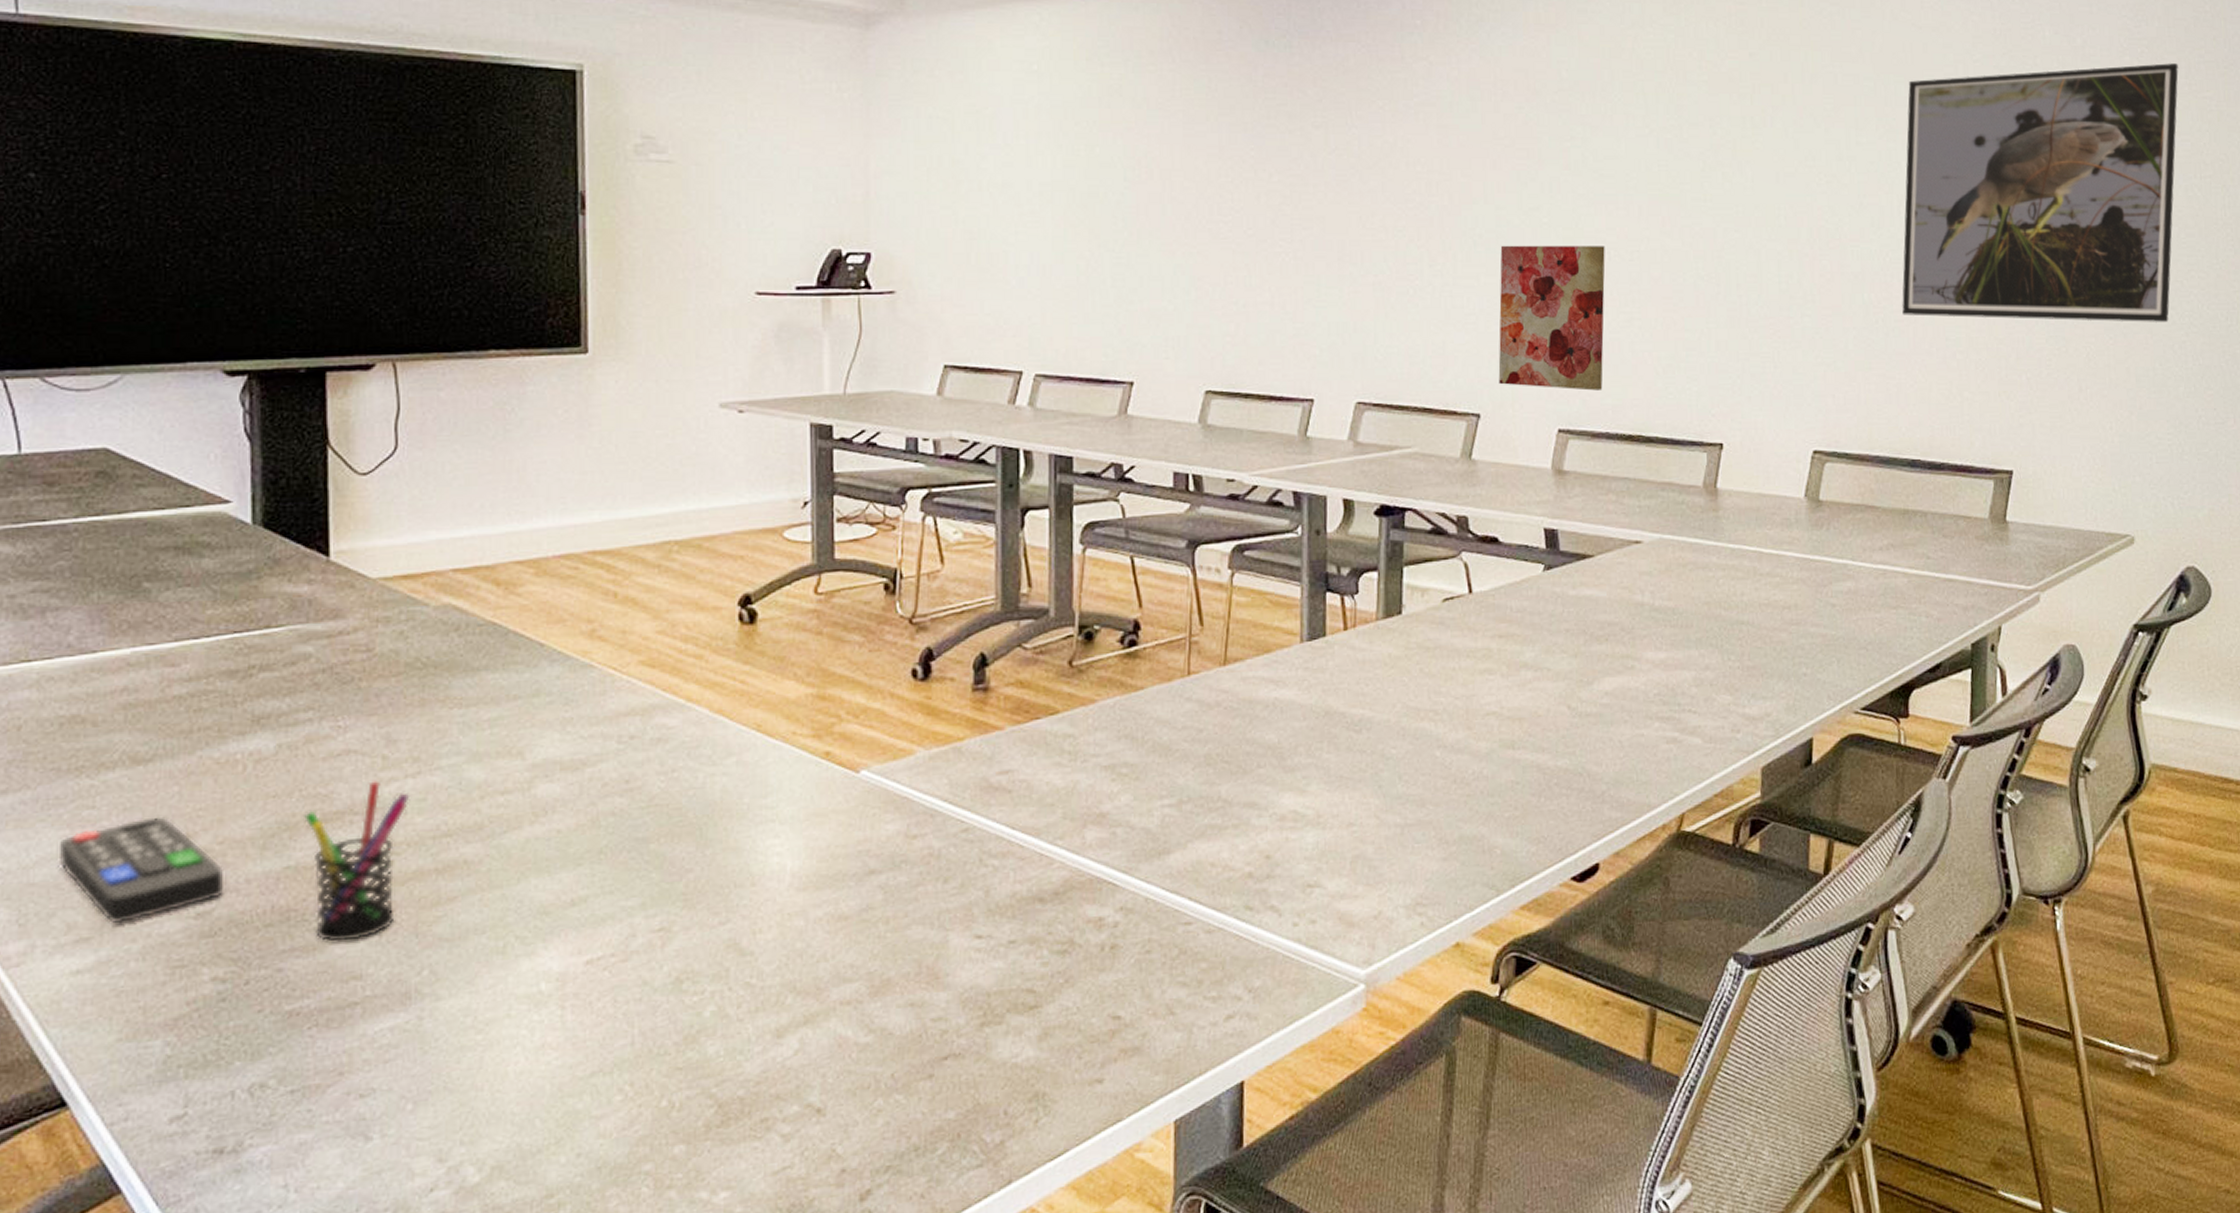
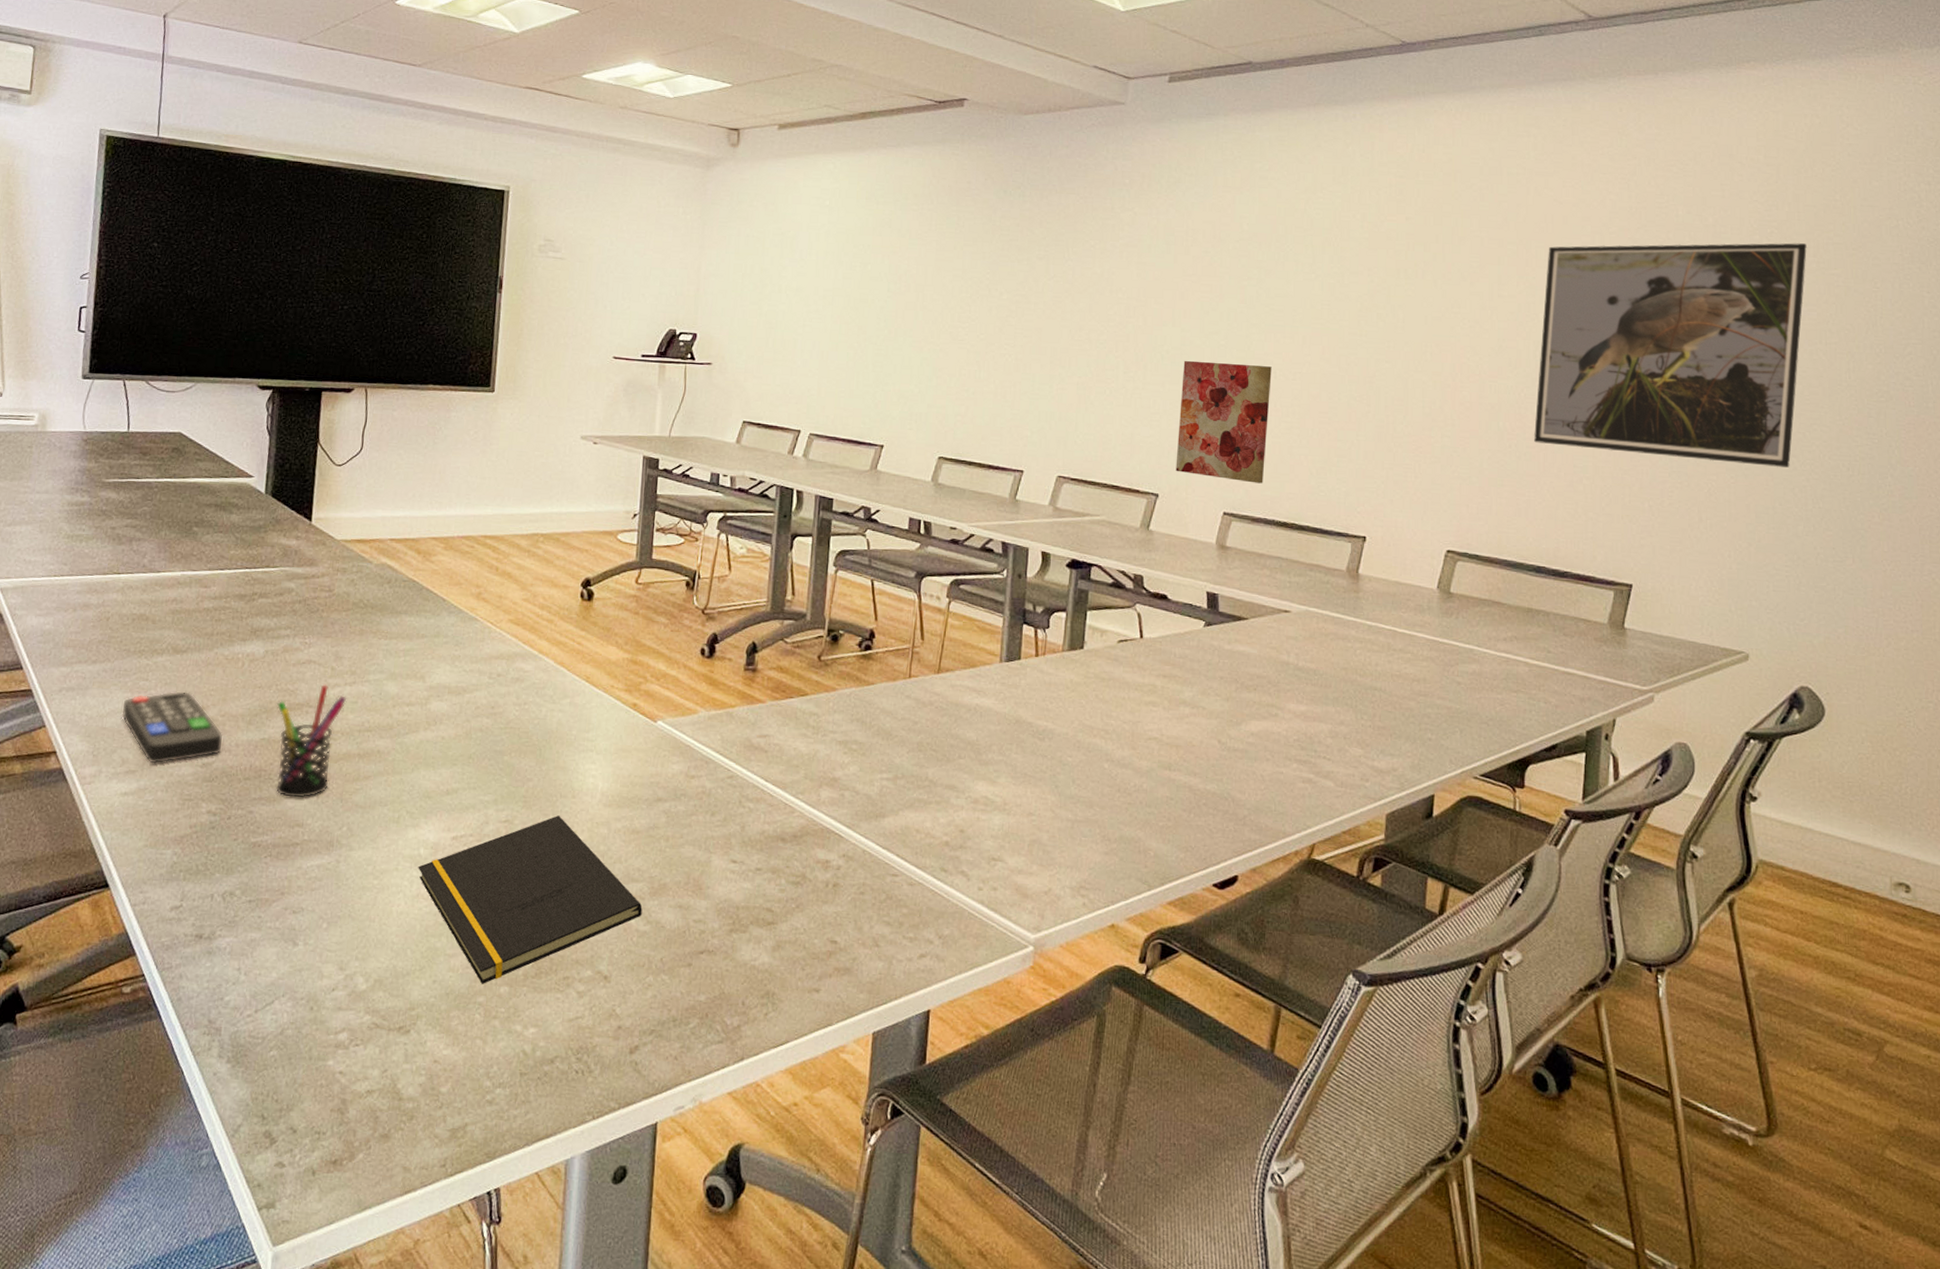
notepad: none [539,912,861,1147] -> present [418,815,642,984]

